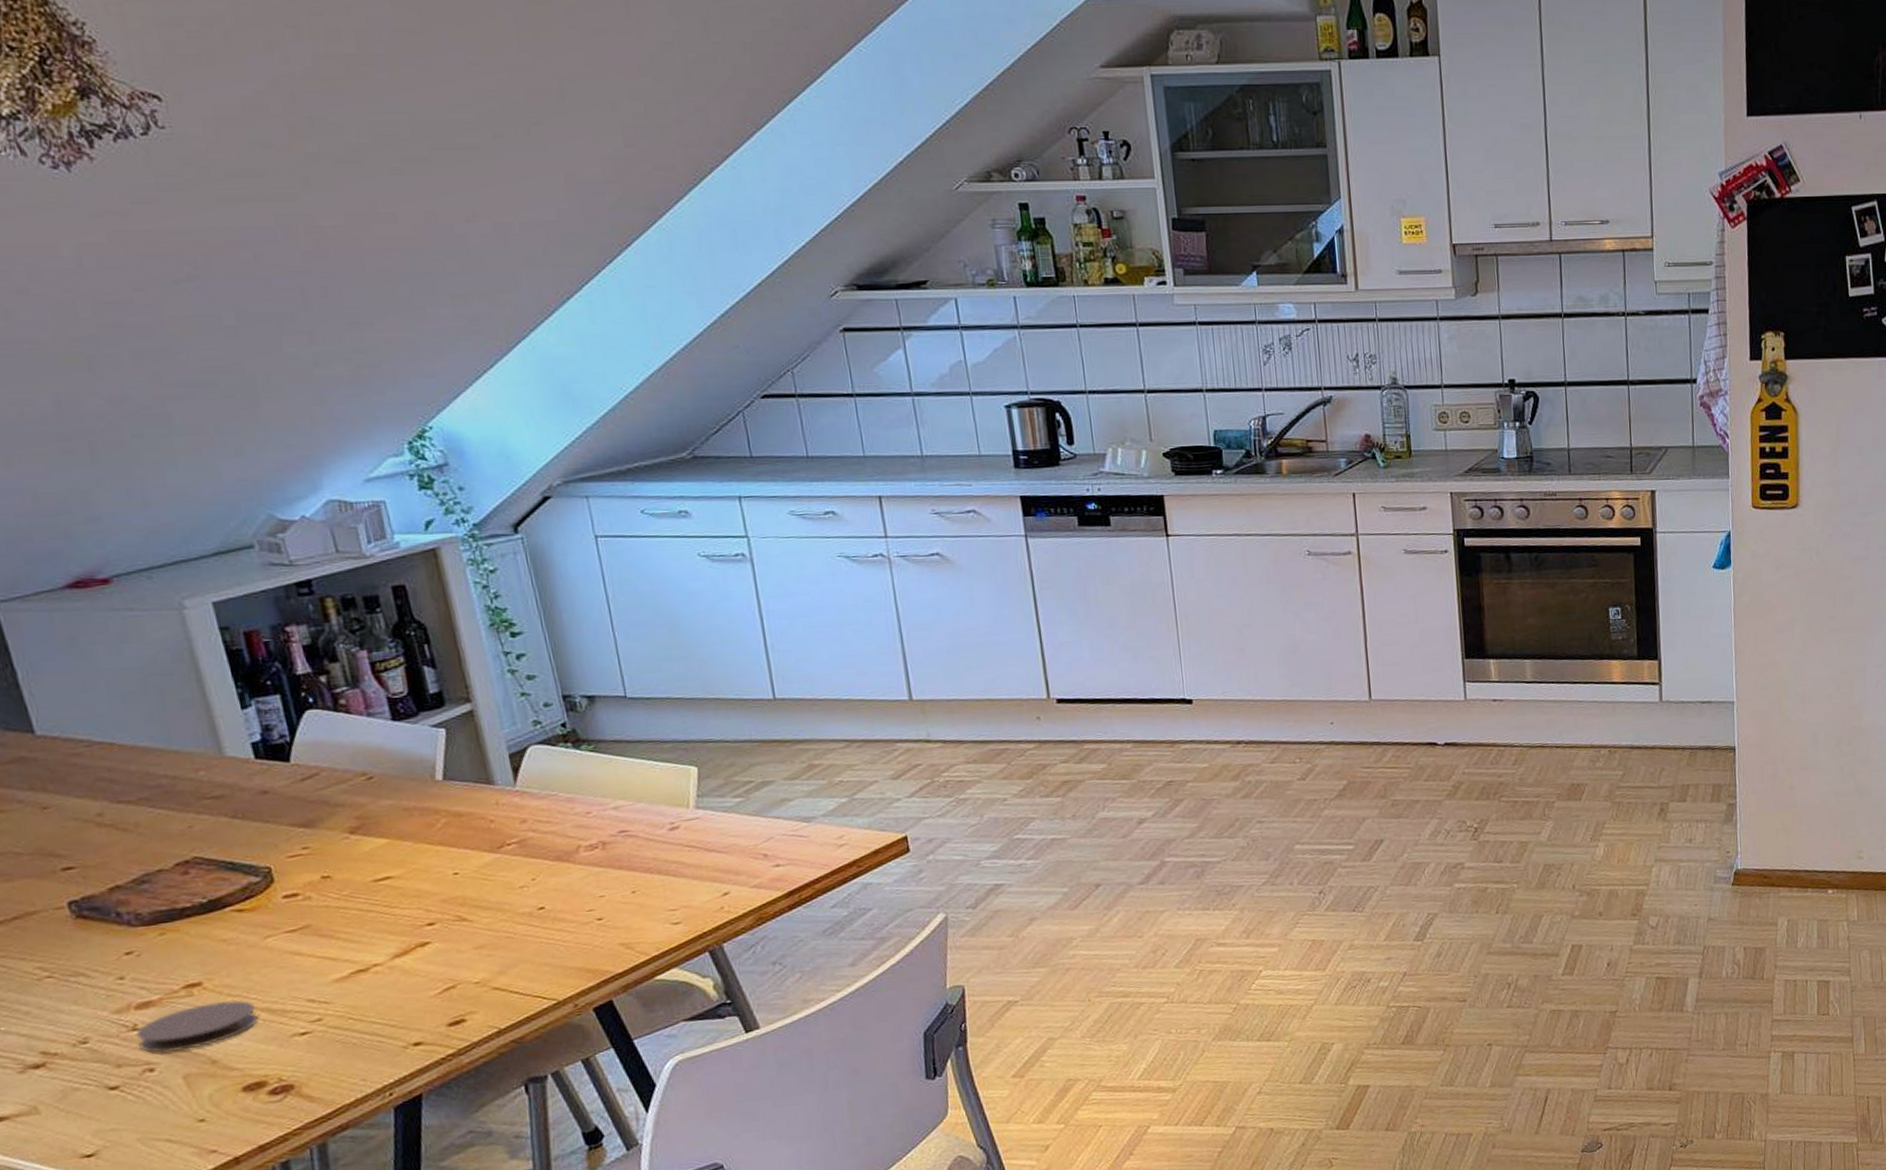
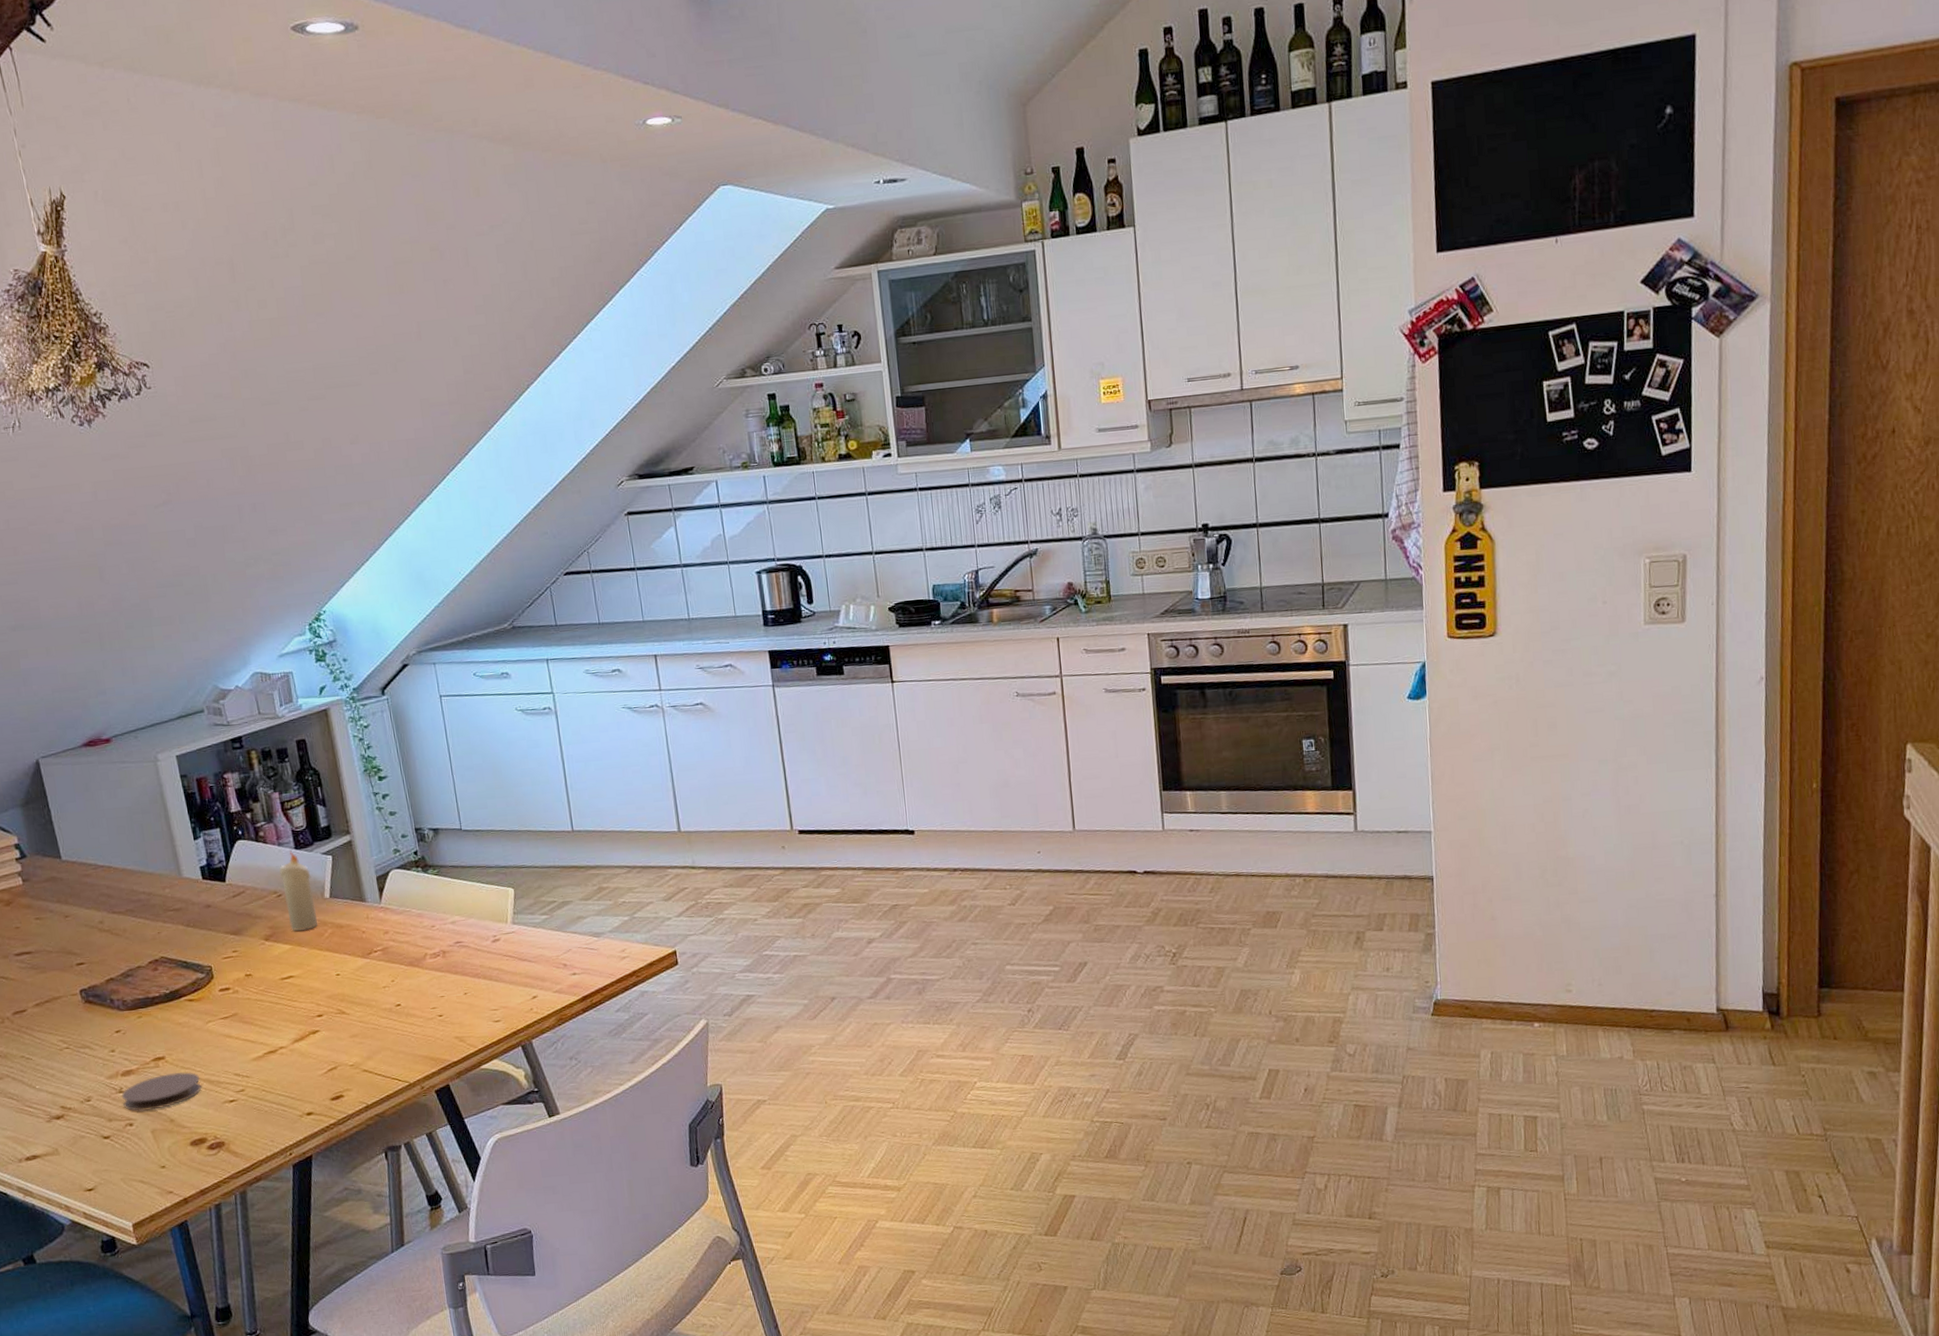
candle: none [369,723,426,821] -> present [279,851,317,931]

